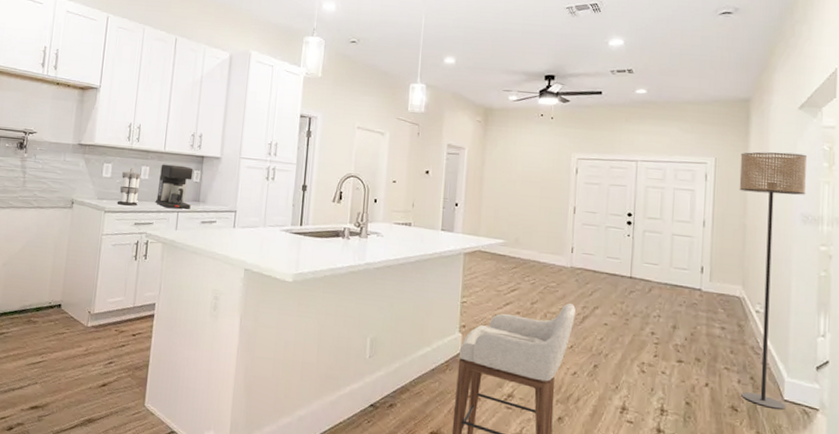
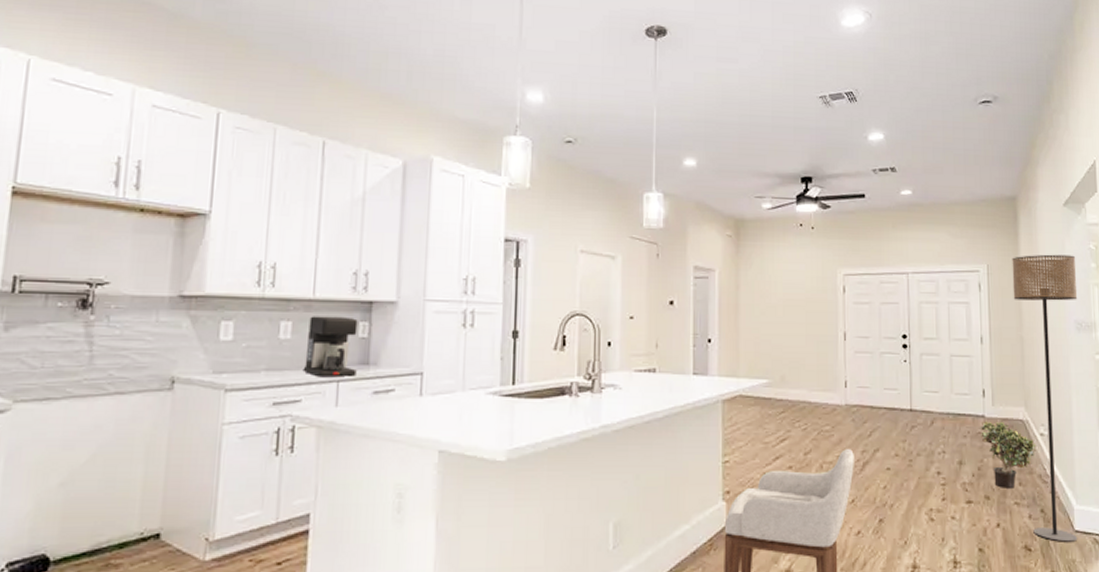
spice rack: present [117,168,141,206] -> none [244,325,280,379]
potted plant: none [695,294,751,355] -> present [979,421,1037,488]

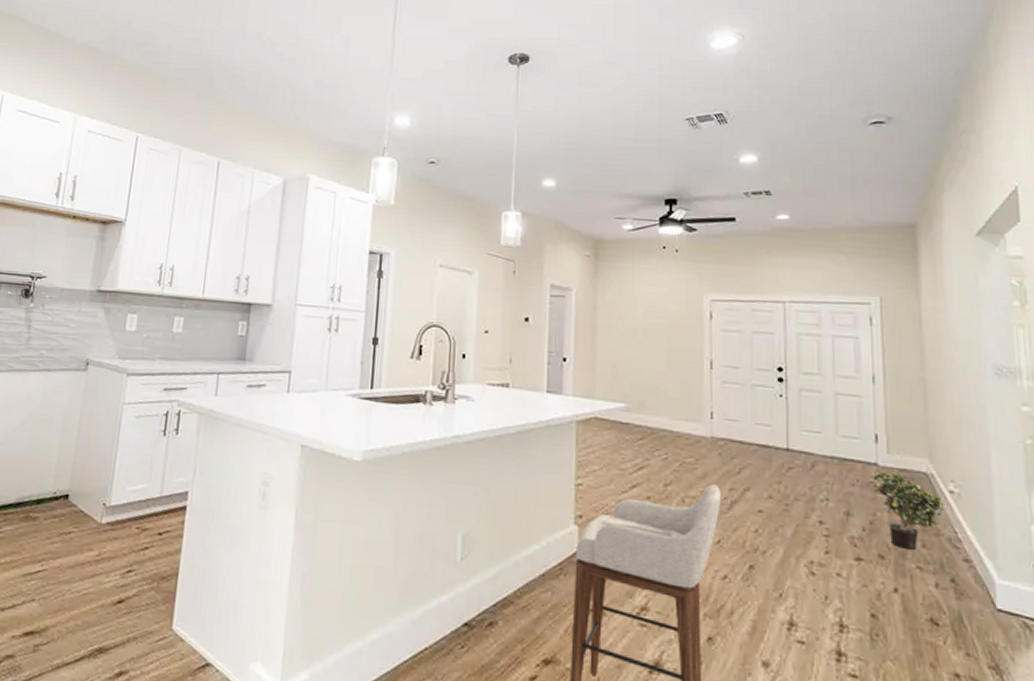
coffee maker: present [303,316,358,378] -> none [190,313,238,370]
floor lamp: present [1012,254,1078,542] -> none [911,288,1002,623]

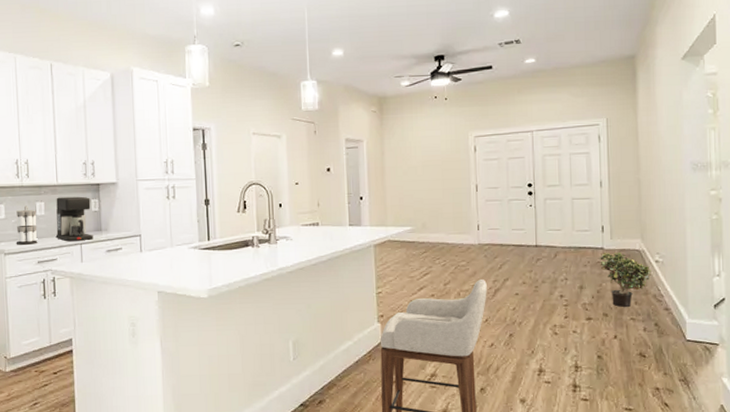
spice rack: none [142,319,173,367] -> present [16,205,38,245]
coffee maker: none [190,313,238,370] -> present [55,196,93,242]

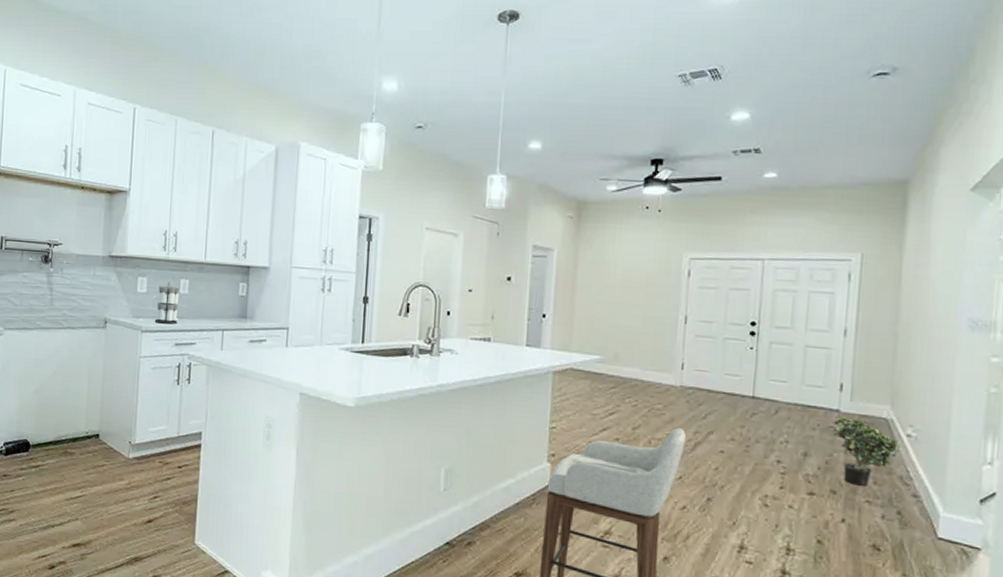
coffee maker: present [55,196,93,242] -> none [197,276,238,327]

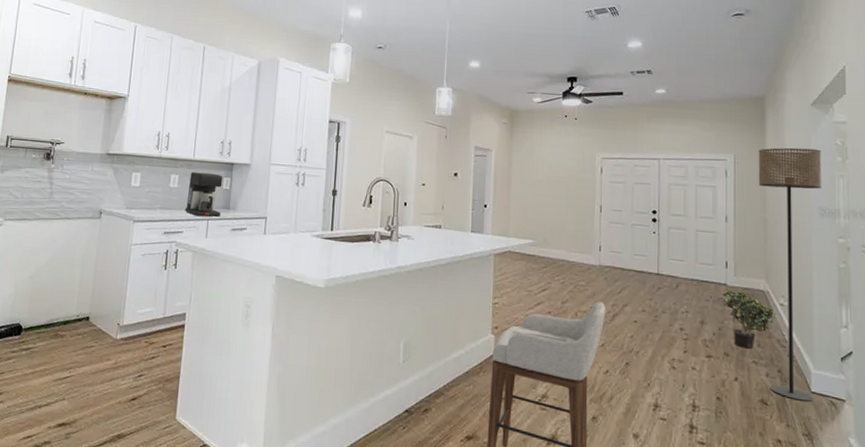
spice rack: present [154,281,180,325] -> none [146,176,170,215]
coffee maker: none [197,276,238,327] -> present [184,172,223,217]
floor lamp: none [885,244,978,549] -> present [758,147,822,402]

